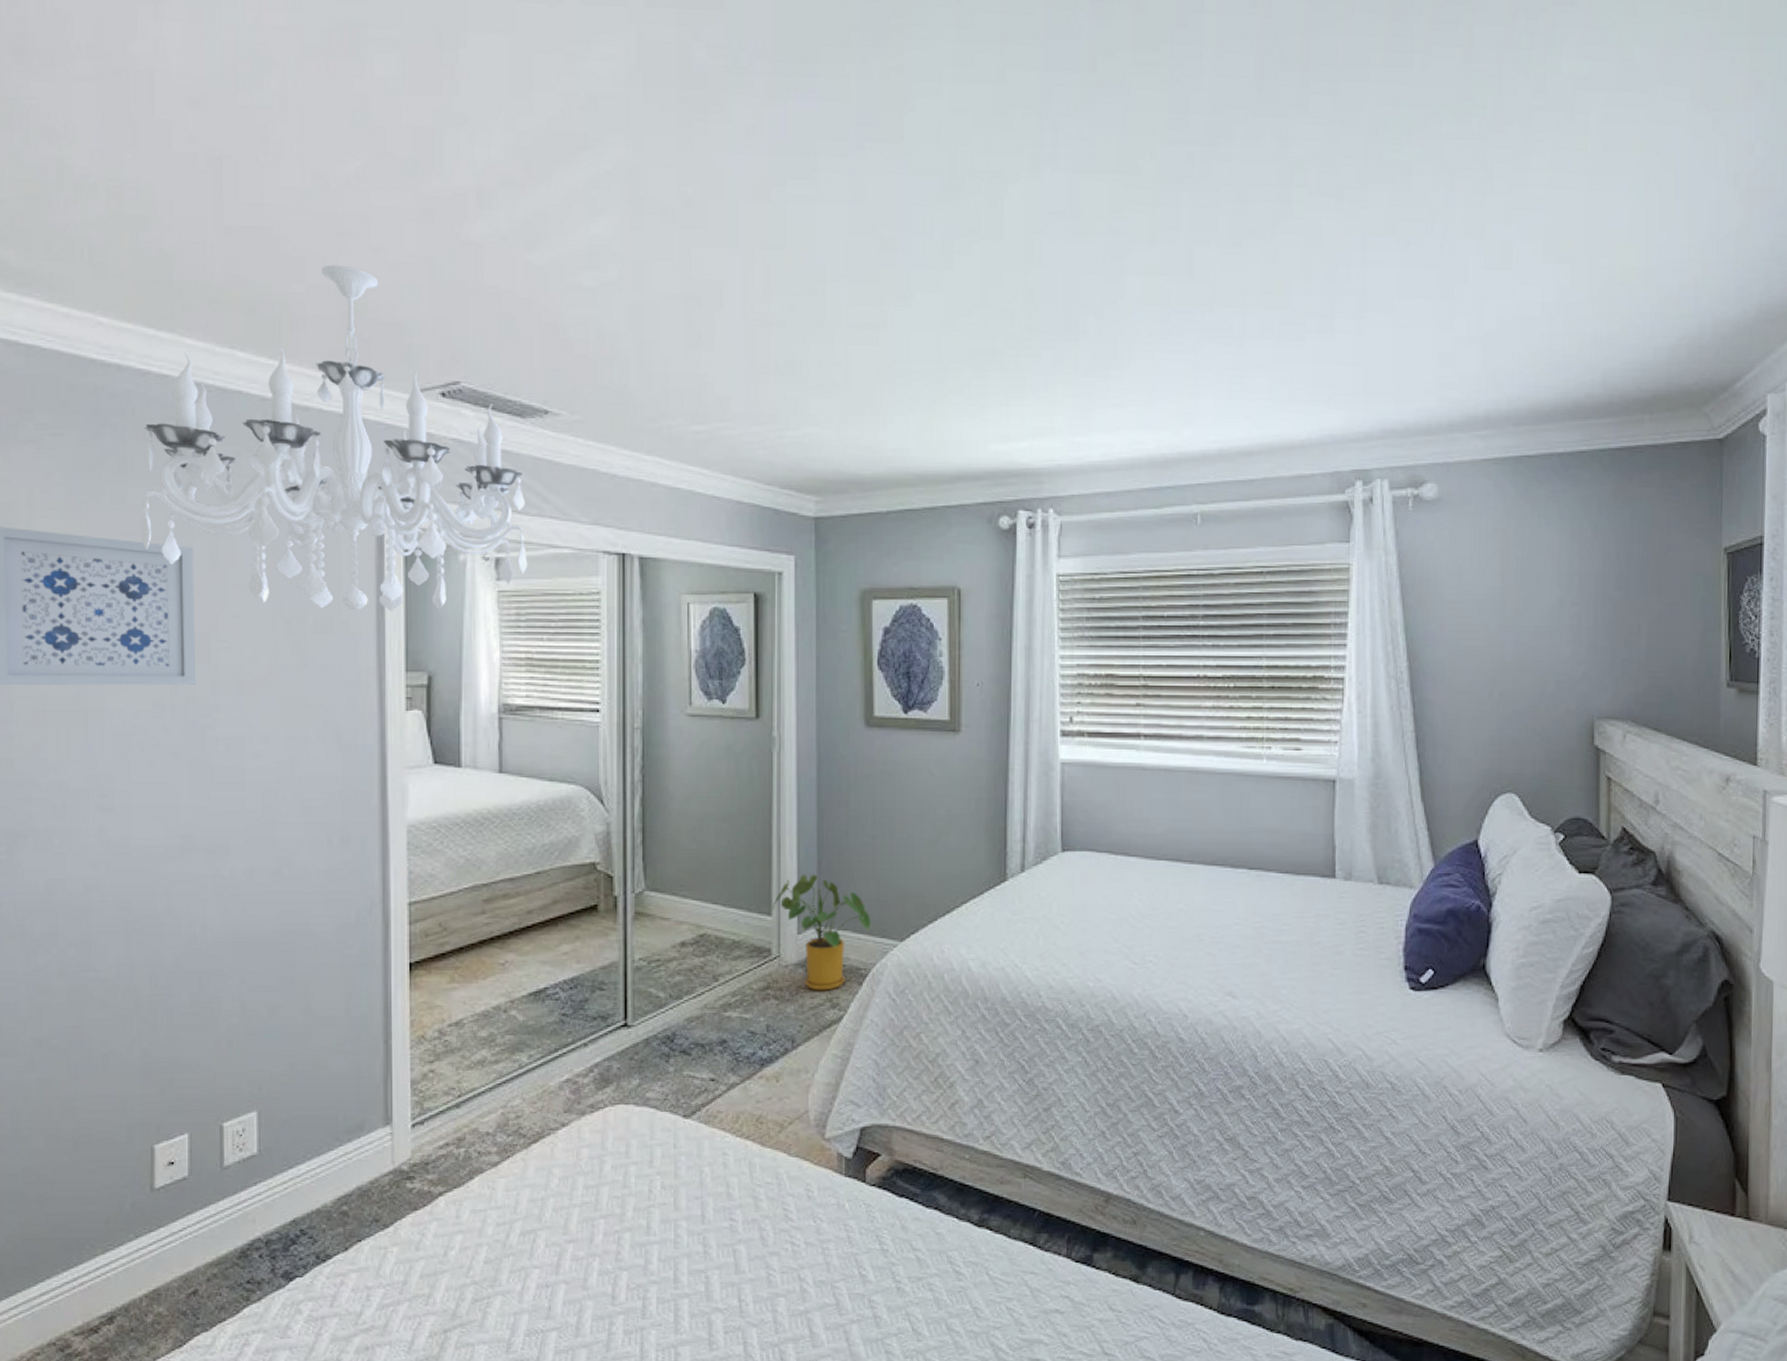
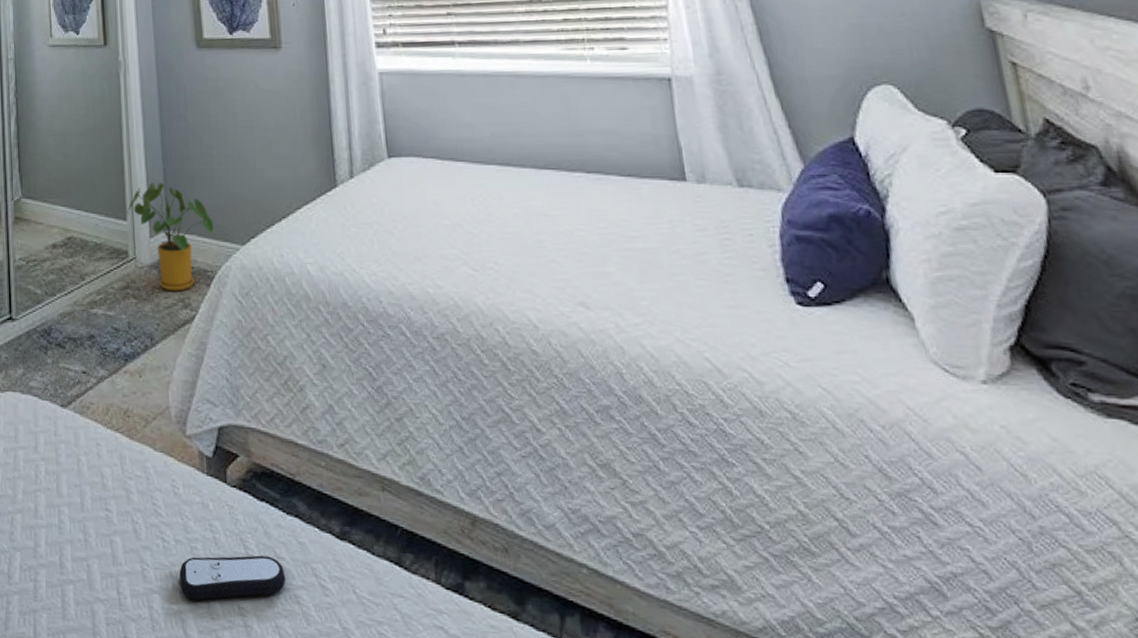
remote control: none [808,1249,920,1299] -> present [179,555,286,600]

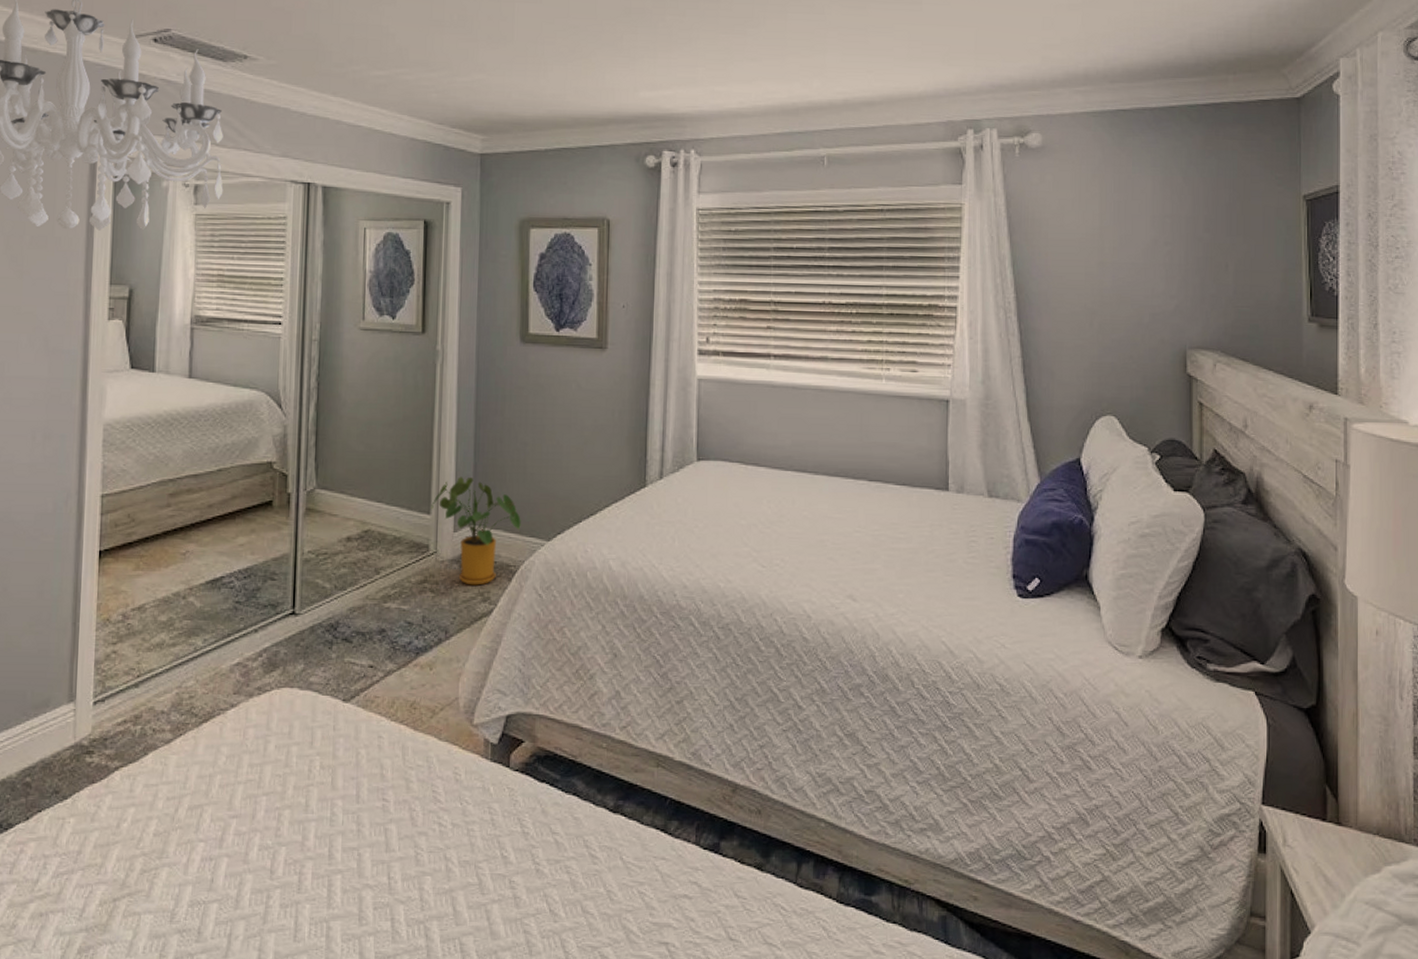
remote control: present [179,555,286,600] -> none [453,832,559,878]

